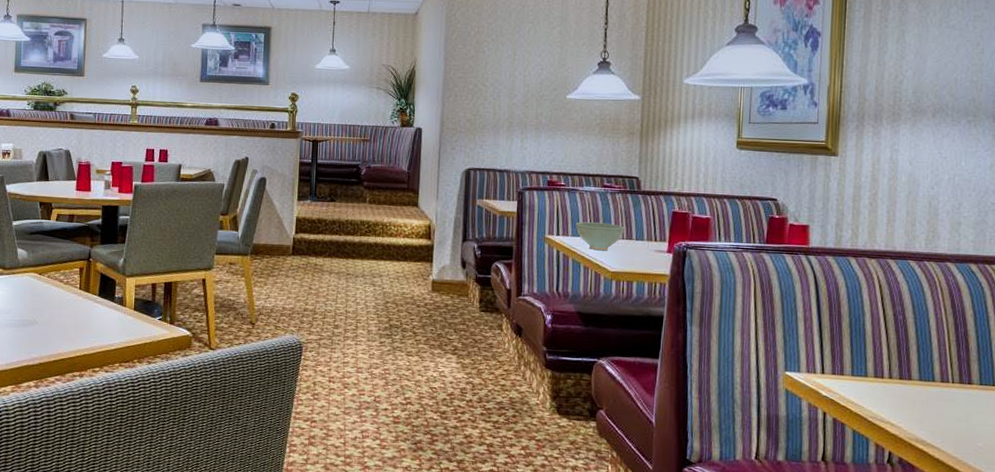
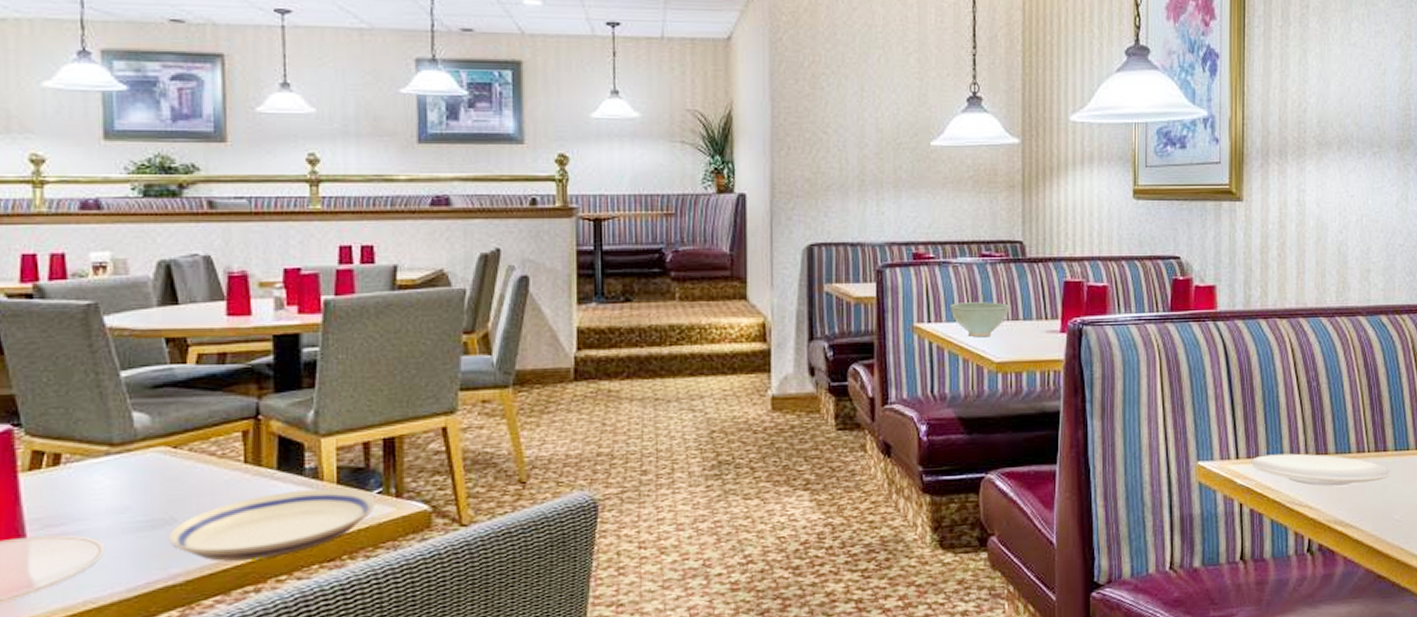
plate: none [32,311,157,355] -> present [168,488,376,561]
plate: none [835,373,975,410] -> present [1251,453,1390,486]

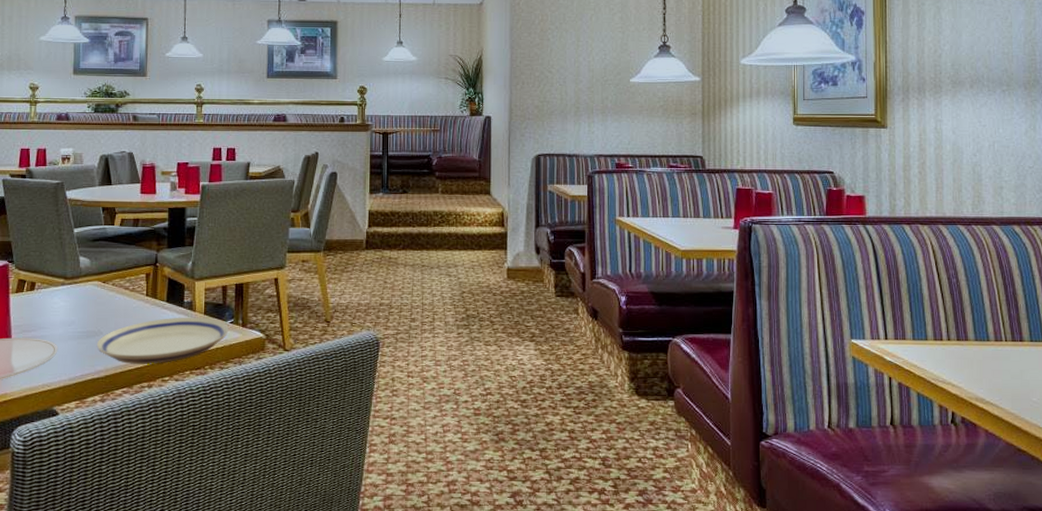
bowl: present [950,302,1010,338] -> none [644,202,693,230]
plate: present [1251,453,1390,486] -> none [898,338,1027,368]

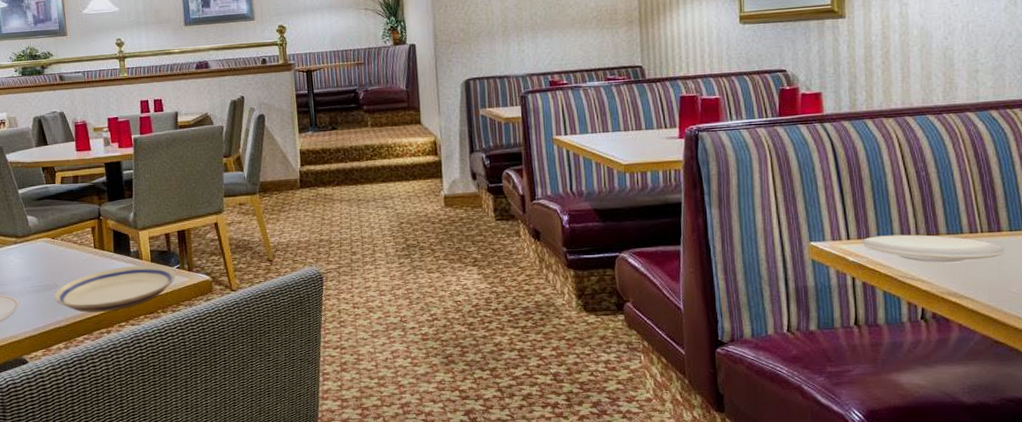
plate: none [898,338,1027,368] -> present [862,234,1005,263]

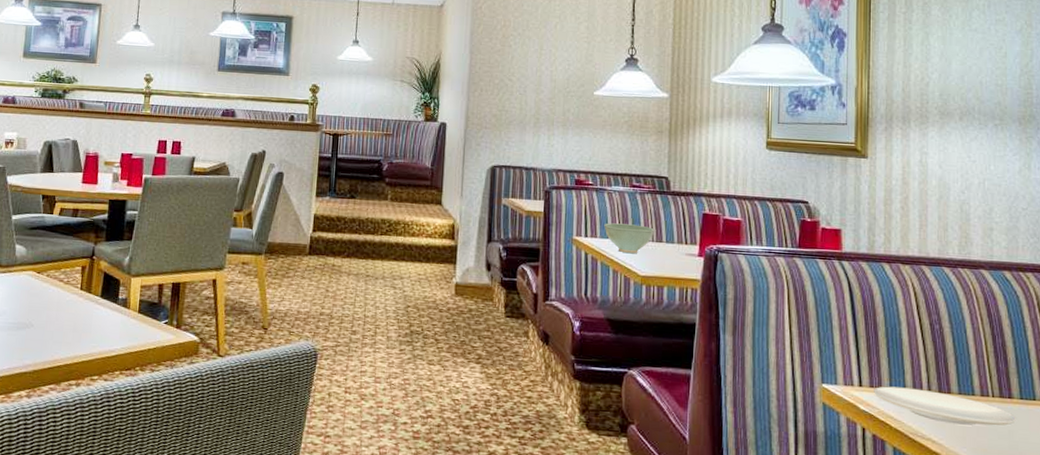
plate: present [54,264,176,313] -> none [26,314,163,362]
bowl: none [582,116,634,145] -> present [604,223,655,254]

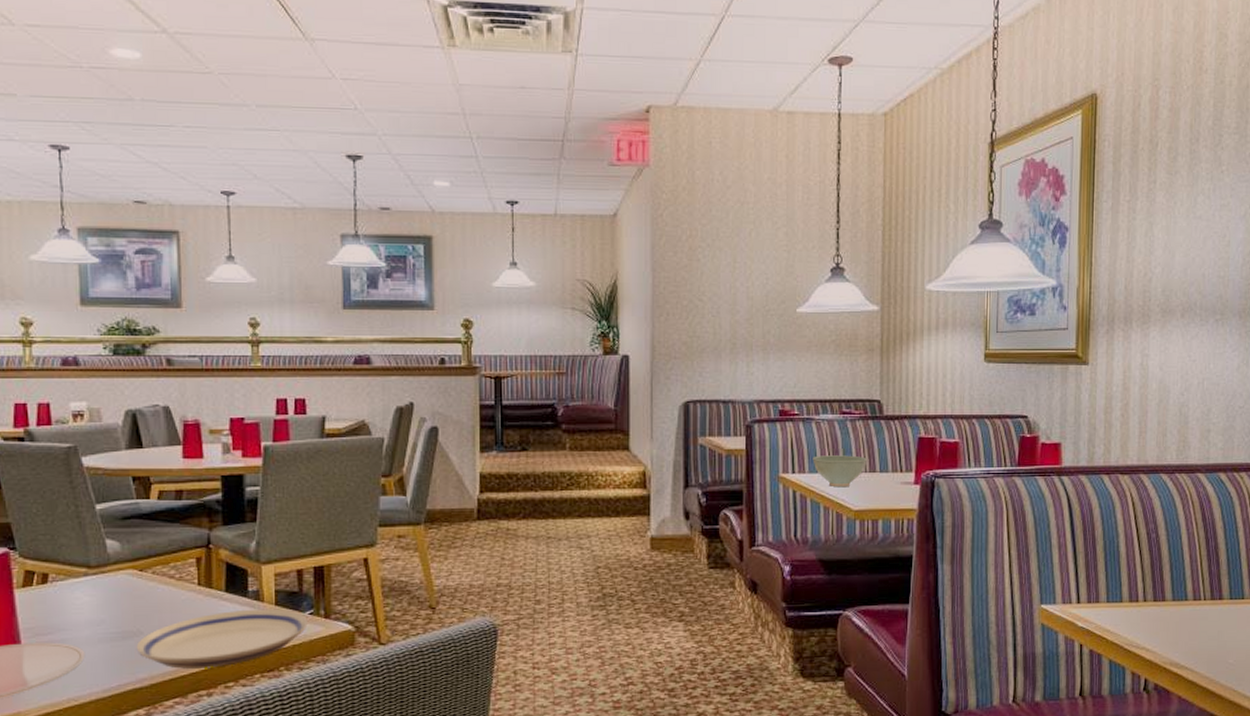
plate: none [26,314,163,362] -> present [136,608,308,669]
plate: present [874,386,1016,426] -> none [1091,599,1225,631]

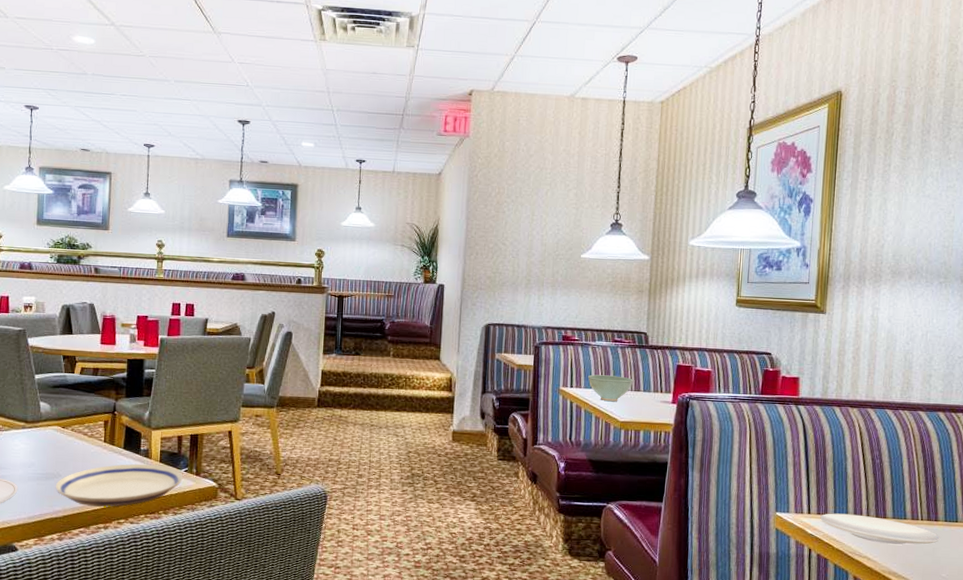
plate: none [1091,599,1225,631] -> present [820,513,940,545]

